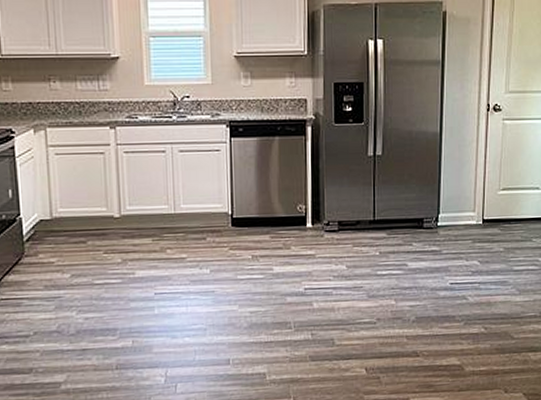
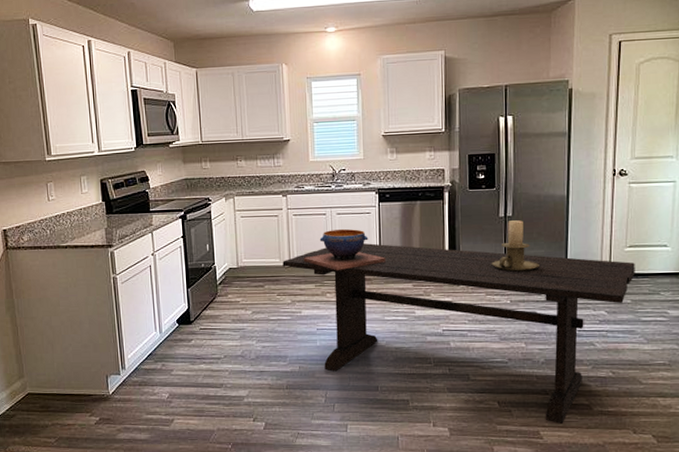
dining table: none [110,187,508,389] -> present [282,243,635,425]
decorative bowl: none [137,169,238,221] -> present [303,228,385,270]
candle holder: none [358,160,411,219] -> present [491,220,539,272]

